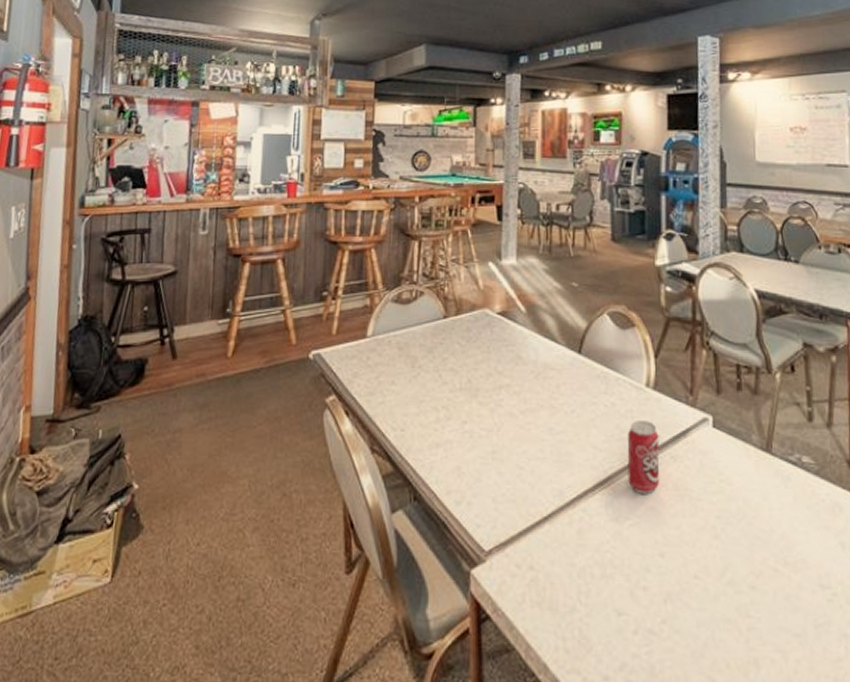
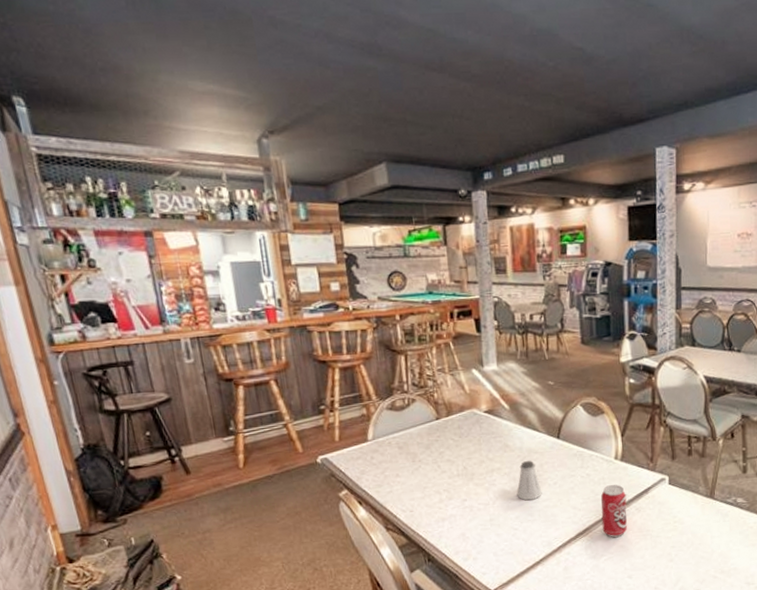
saltshaker: none [526,379,557,431] -> present [517,461,542,501]

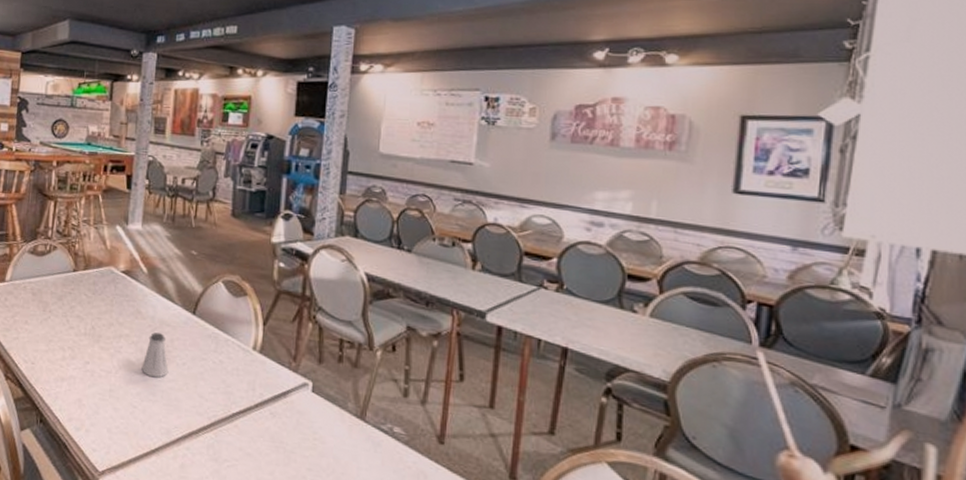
beverage can: present [601,485,627,538] -> none [229,378,261,443]

